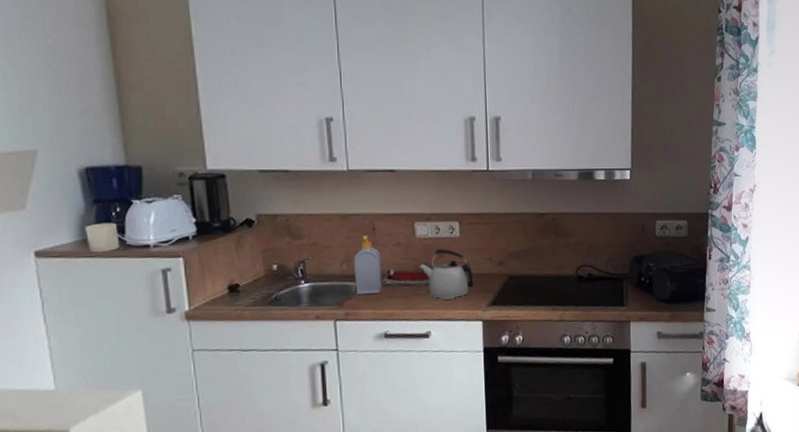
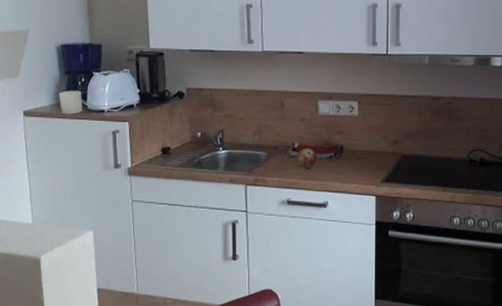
soap bottle: present [354,235,383,296] -> none [264,110,288,164]
fruit: none [393,274,417,297] -> present [296,148,318,168]
kettle: present [419,248,474,300] -> none [320,125,370,174]

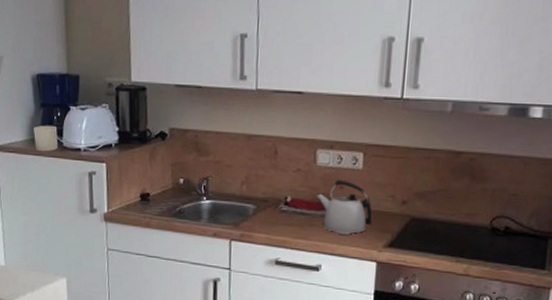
fruit: present [296,148,318,168] -> none [288,202,313,226]
kettle: none [320,125,370,174] -> present [317,179,373,235]

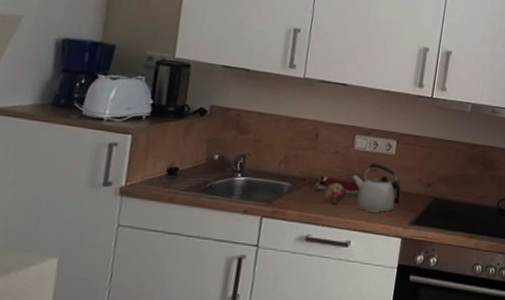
mug: present [34,125,59,152] -> none [44,91,78,119]
fruit: none [288,202,313,226] -> present [322,182,347,204]

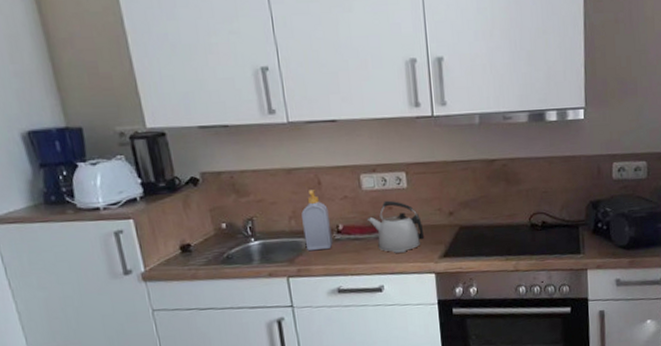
soap bottle: none [287,140,319,198] -> present [301,190,333,252]
fruit: present [322,182,347,204] -> none [342,228,367,252]

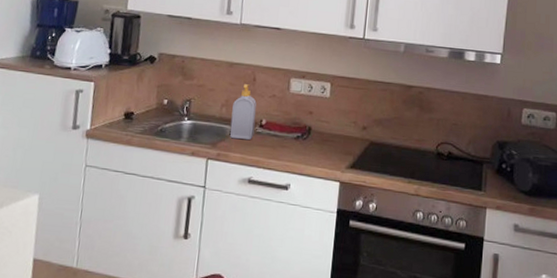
kettle: present [367,200,425,253] -> none [289,105,337,156]

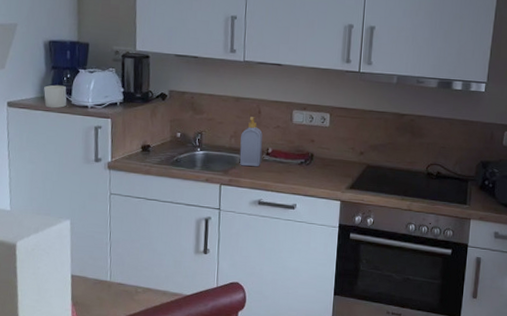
mug: none [25,44,50,69] -> present [44,85,67,108]

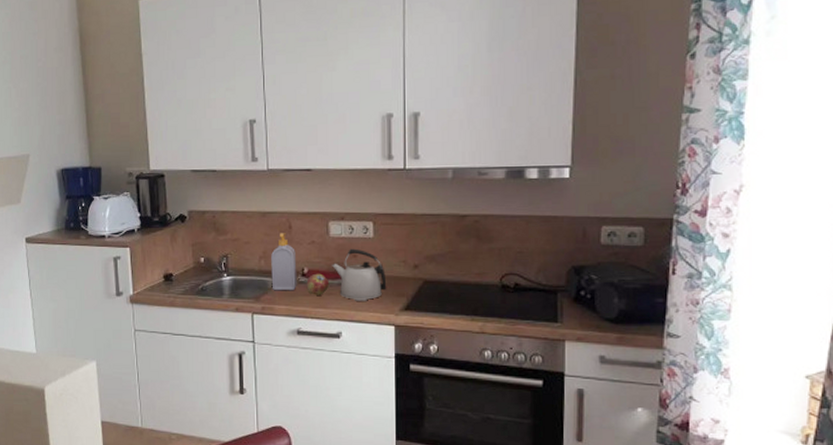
mug: present [44,85,67,108] -> none [60,215,84,241]
fruit: none [269,153,290,172] -> present [306,273,330,295]
kettle: none [293,134,337,179] -> present [332,248,387,301]

